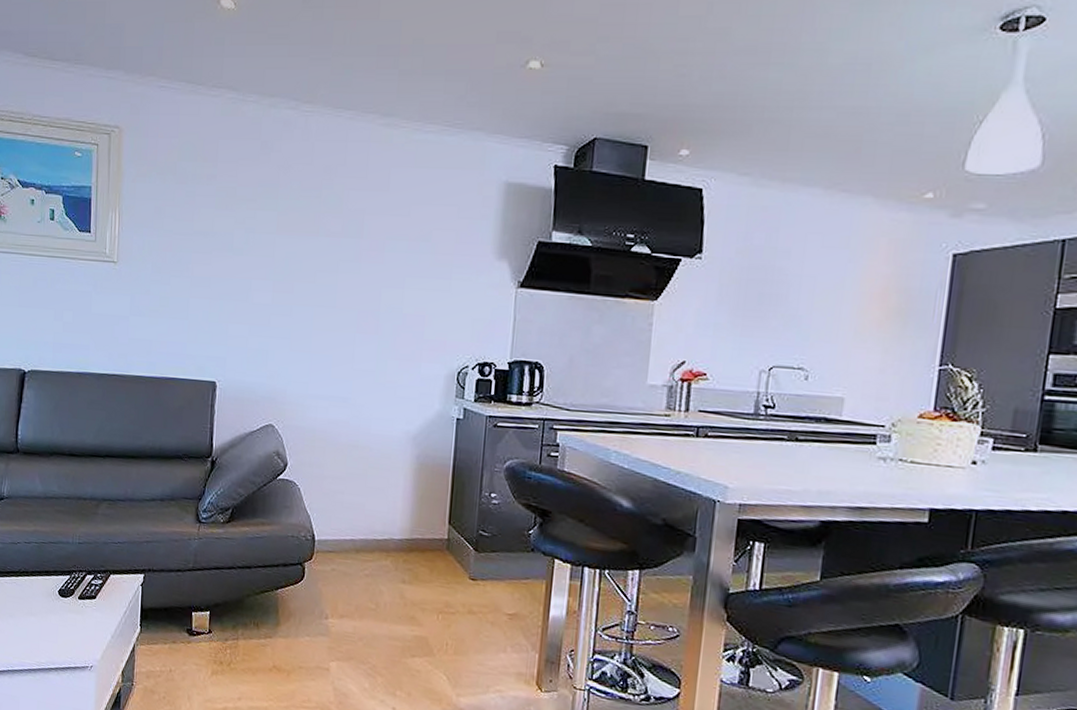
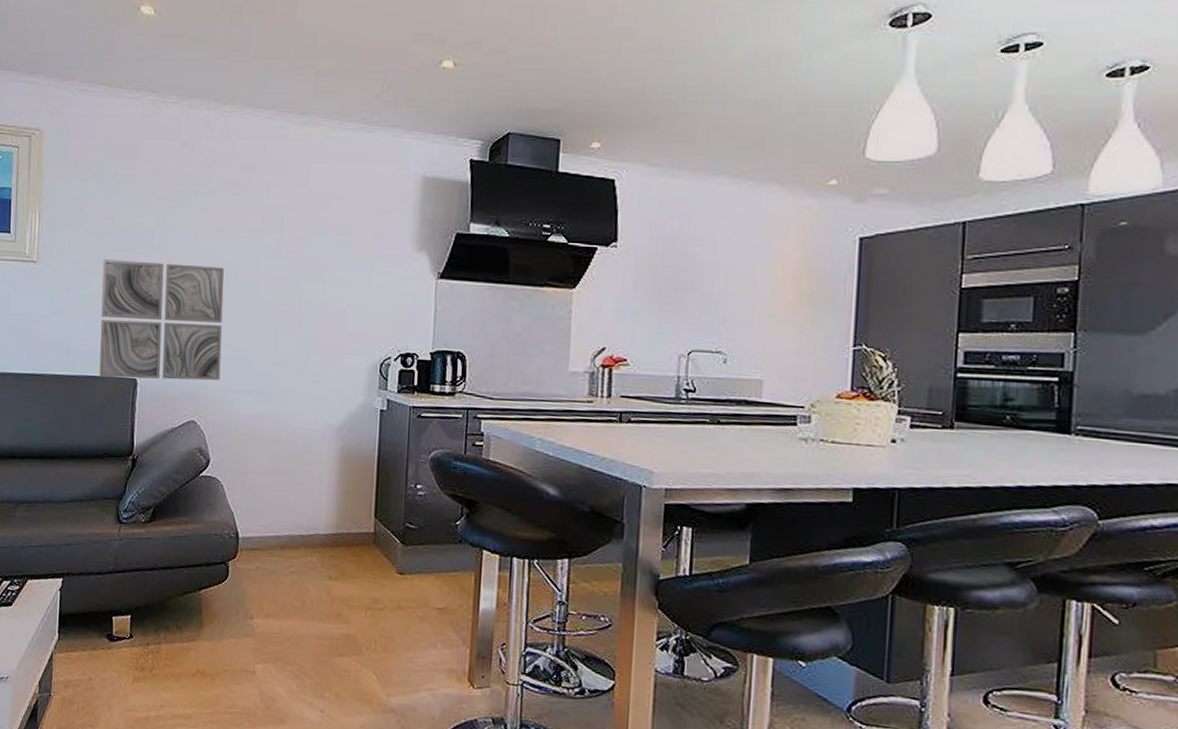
wall art: none [179,261,303,385] -> present [99,259,224,381]

